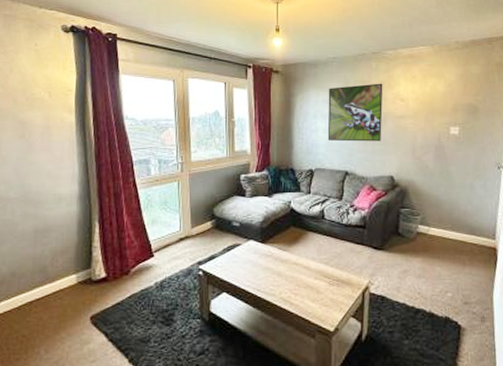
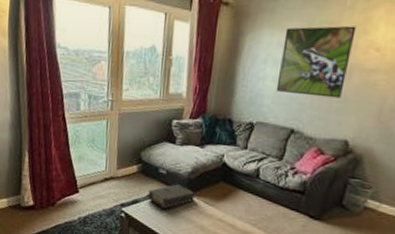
book: none [224,235,268,261] -> present [147,184,195,209]

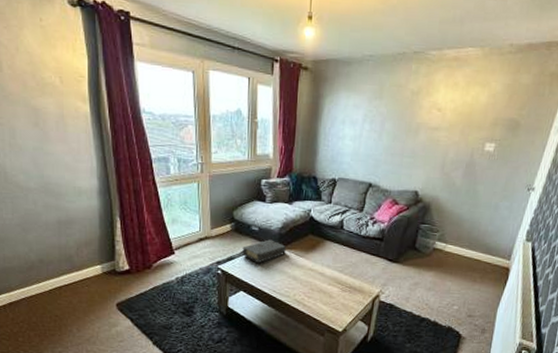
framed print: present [276,25,357,99] -> none [354,88,421,154]

